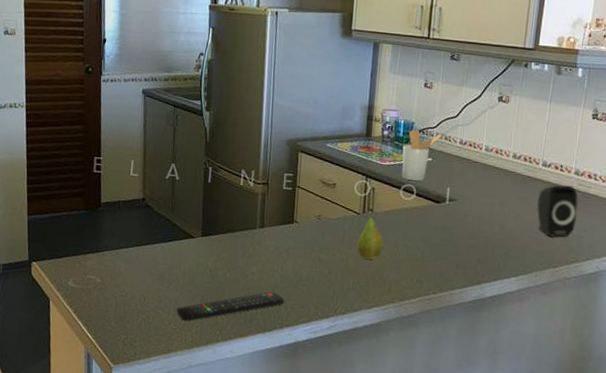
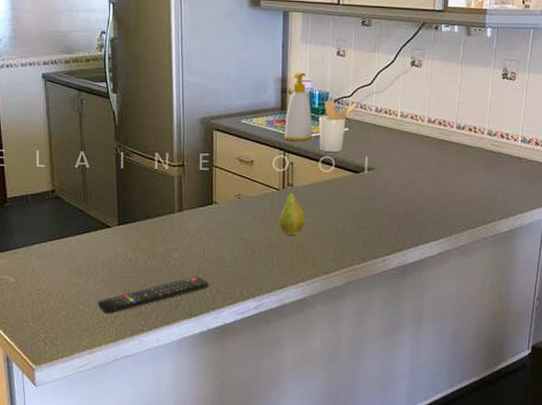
soap bottle: none [367,101,396,169] -> present [284,72,312,142]
speaker: present [536,185,578,237] -> none [452,147,492,199]

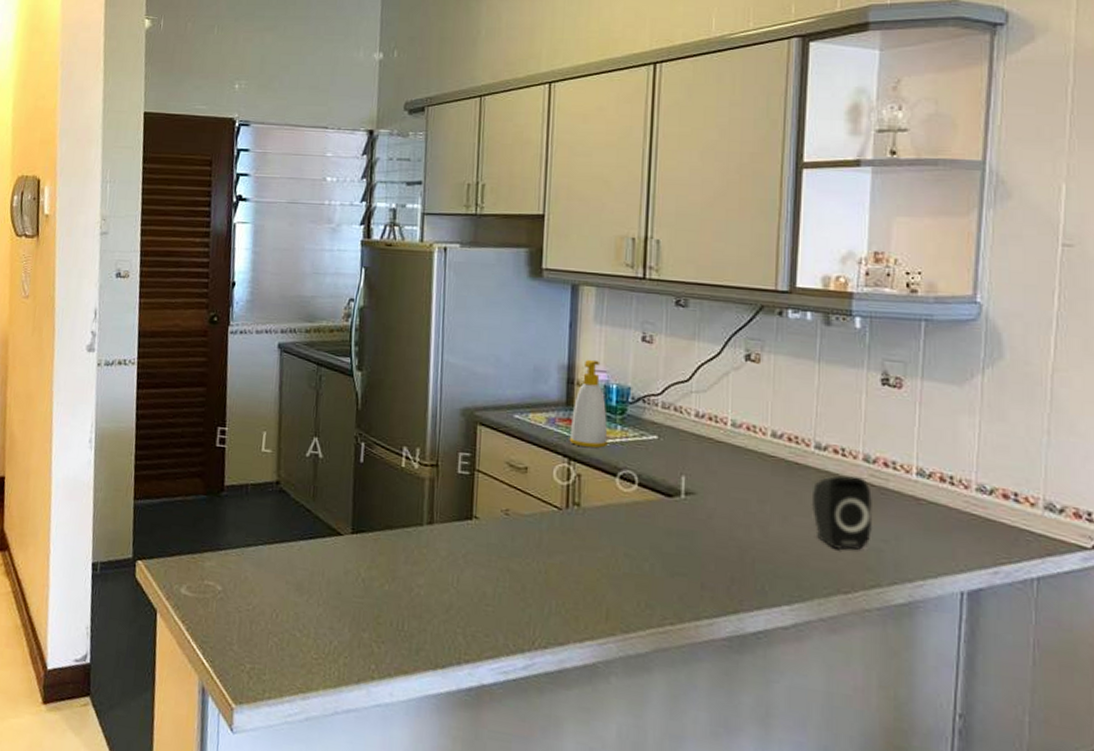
remote control: present [97,276,209,314] -> none [318,612,463,650]
fruit: present [279,187,305,235] -> none [560,506,597,573]
utensil holder: present [318,100,358,152] -> none [616,397,671,466]
speaker: none [452,147,492,199] -> present [811,475,873,550]

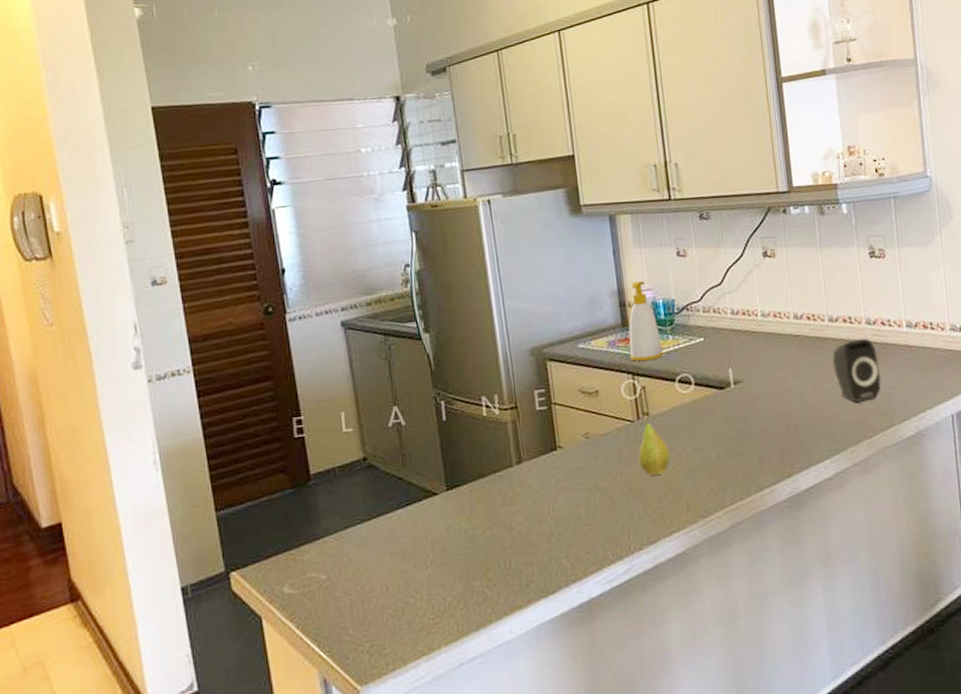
fruit: none [560,506,597,573] -> present [638,417,670,475]

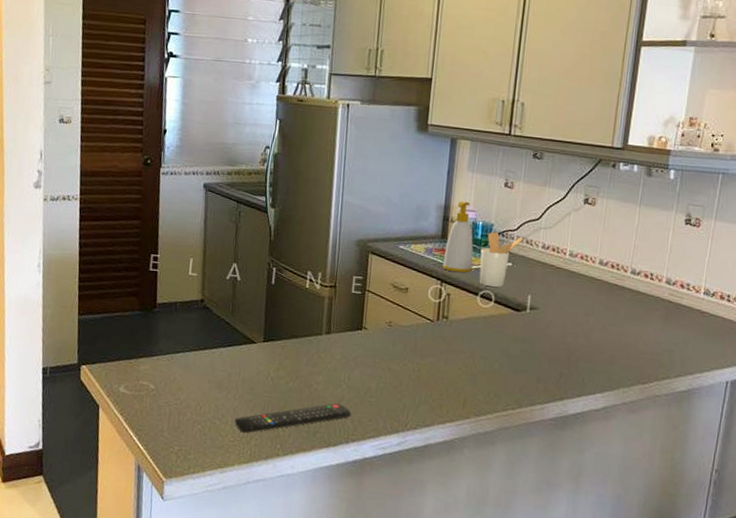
remote control: none [430,542,566,606] -> present [234,403,352,434]
fruit: present [638,417,670,475] -> none [430,319,459,371]
utensil holder: none [667,307,710,369] -> present [479,232,524,287]
speaker: present [832,338,882,403] -> none [624,294,670,351]

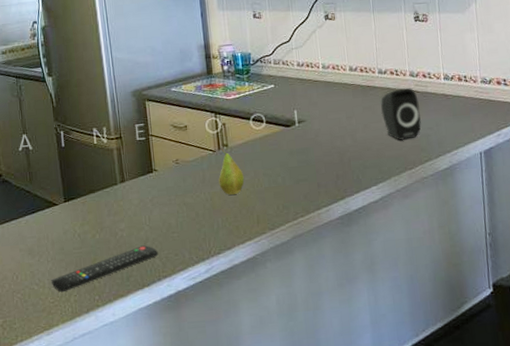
fruit: none [430,319,459,371] -> present [218,148,245,195]
soap bottle: present [442,200,474,273] -> none [212,37,241,103]
utensil holder: present [479,232,524,287] -> none [244,60,280,110]
speaker: none [624,294,670,351] -> present [381,88,422,140]

